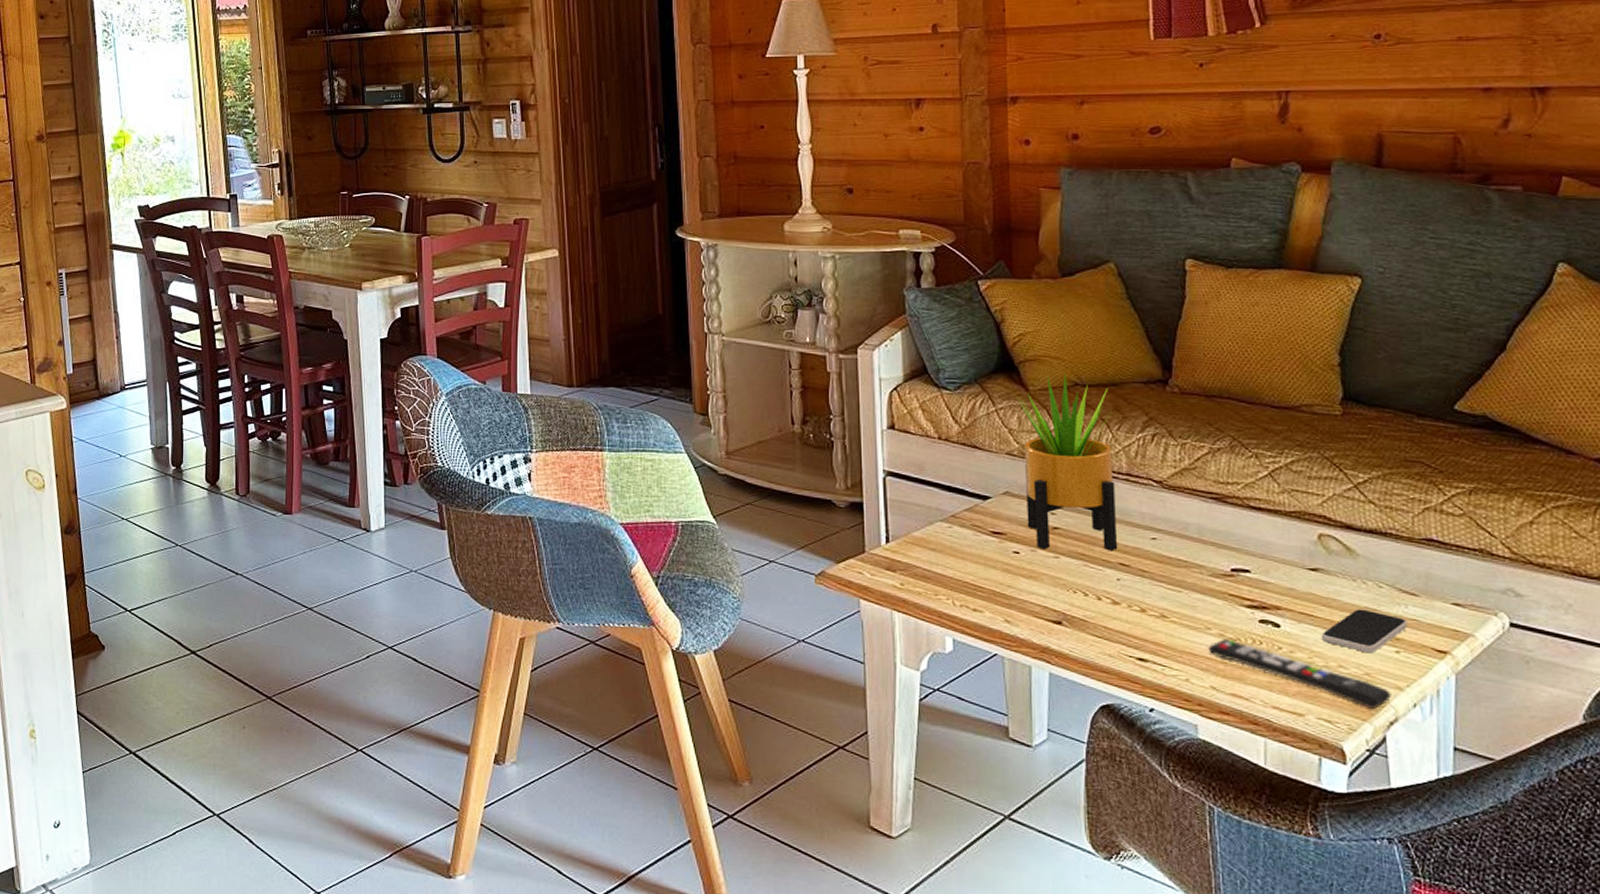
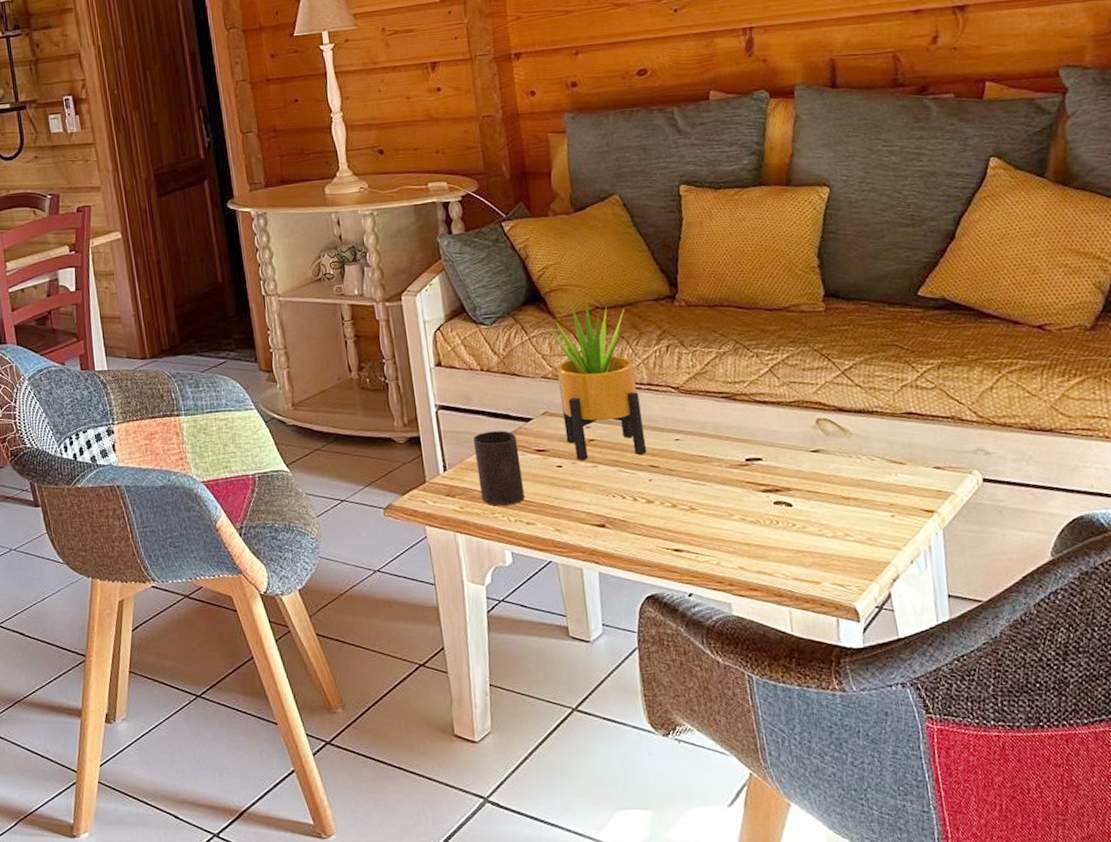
cup: none [922,506,973,588] -> present [473,431,525,506]
remote control: present [1208,639,1393,710] -> none [733,522,893,570]
smartphone: present [1321,609,1407,654] -> none [827,481,898,520]

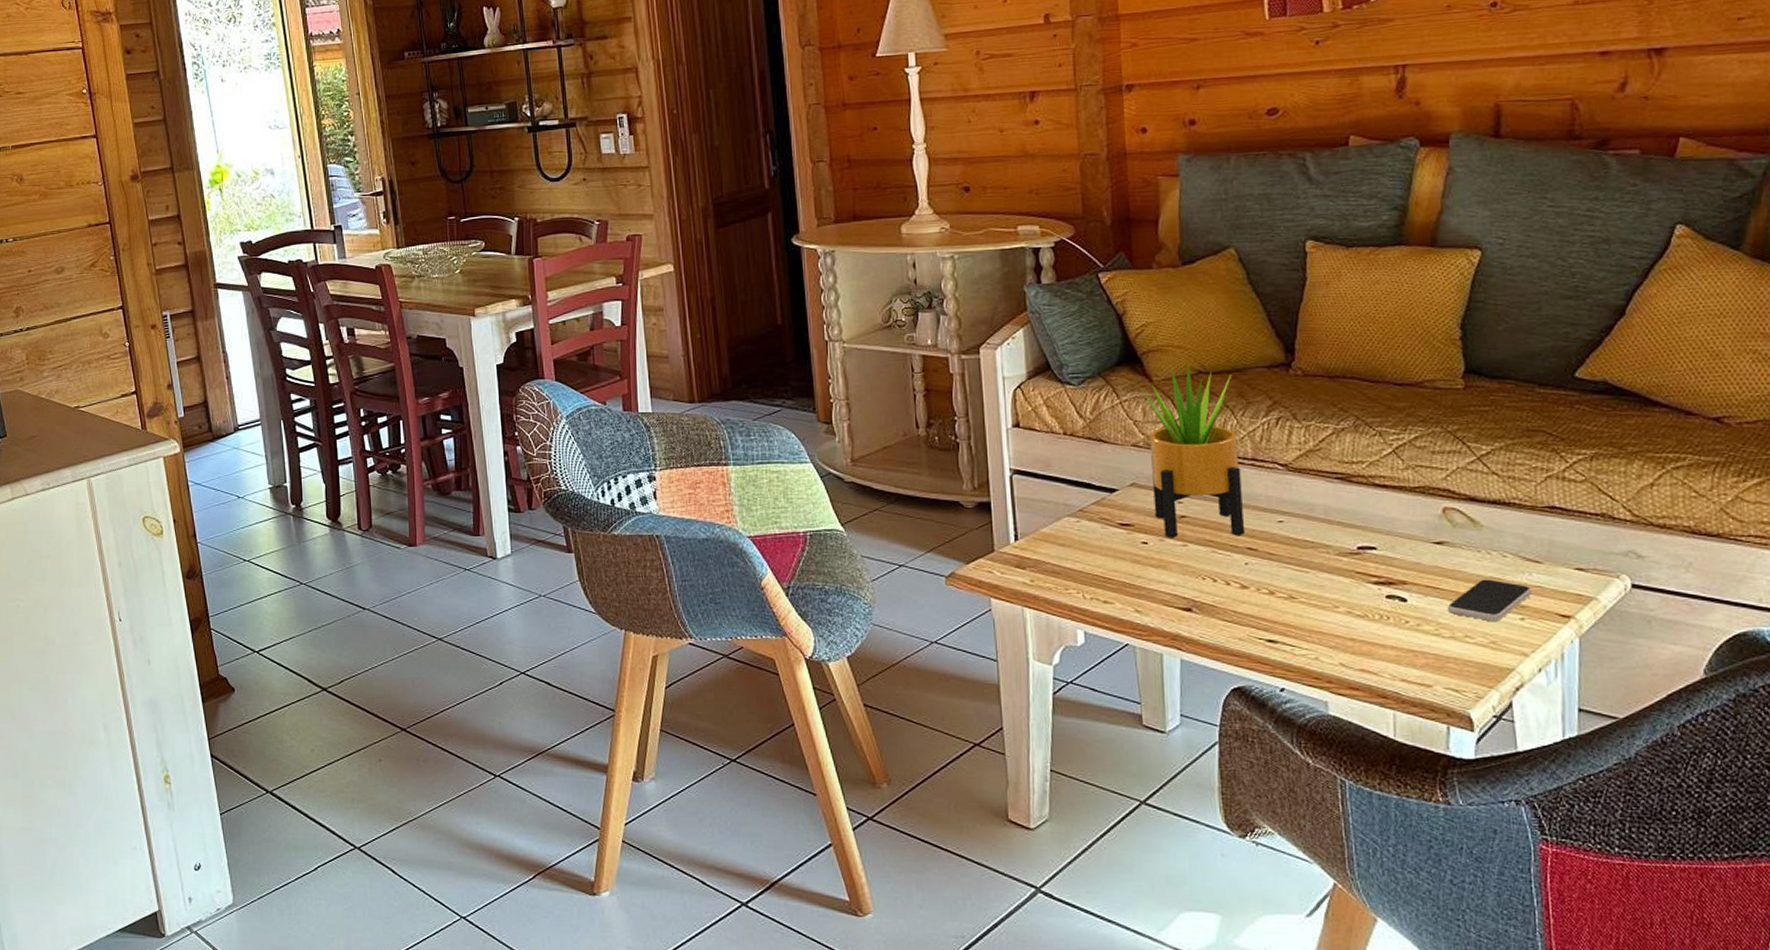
cup: present [473,431,525,506] -> none [1049,501,1103,581]
smartphone: none [827,481,898,520] -> present [1447,579,1531,622]

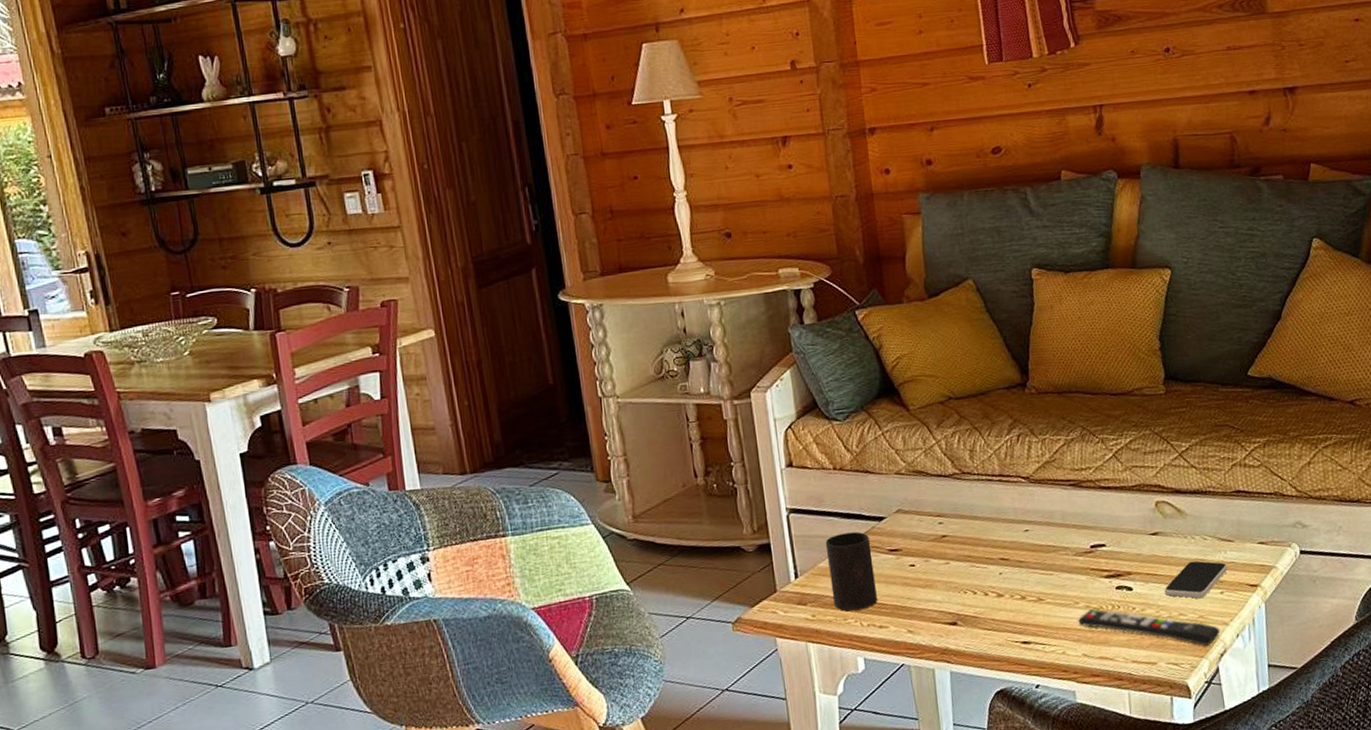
cup: none [1049,501,1103,581] -> present [825,531,877,612]
potted plant: present [1141,362,1244,538] -> none [900,389,997,558]
remote control: none [1337,616,1518,677] -> present [1078,609,1221,647]

